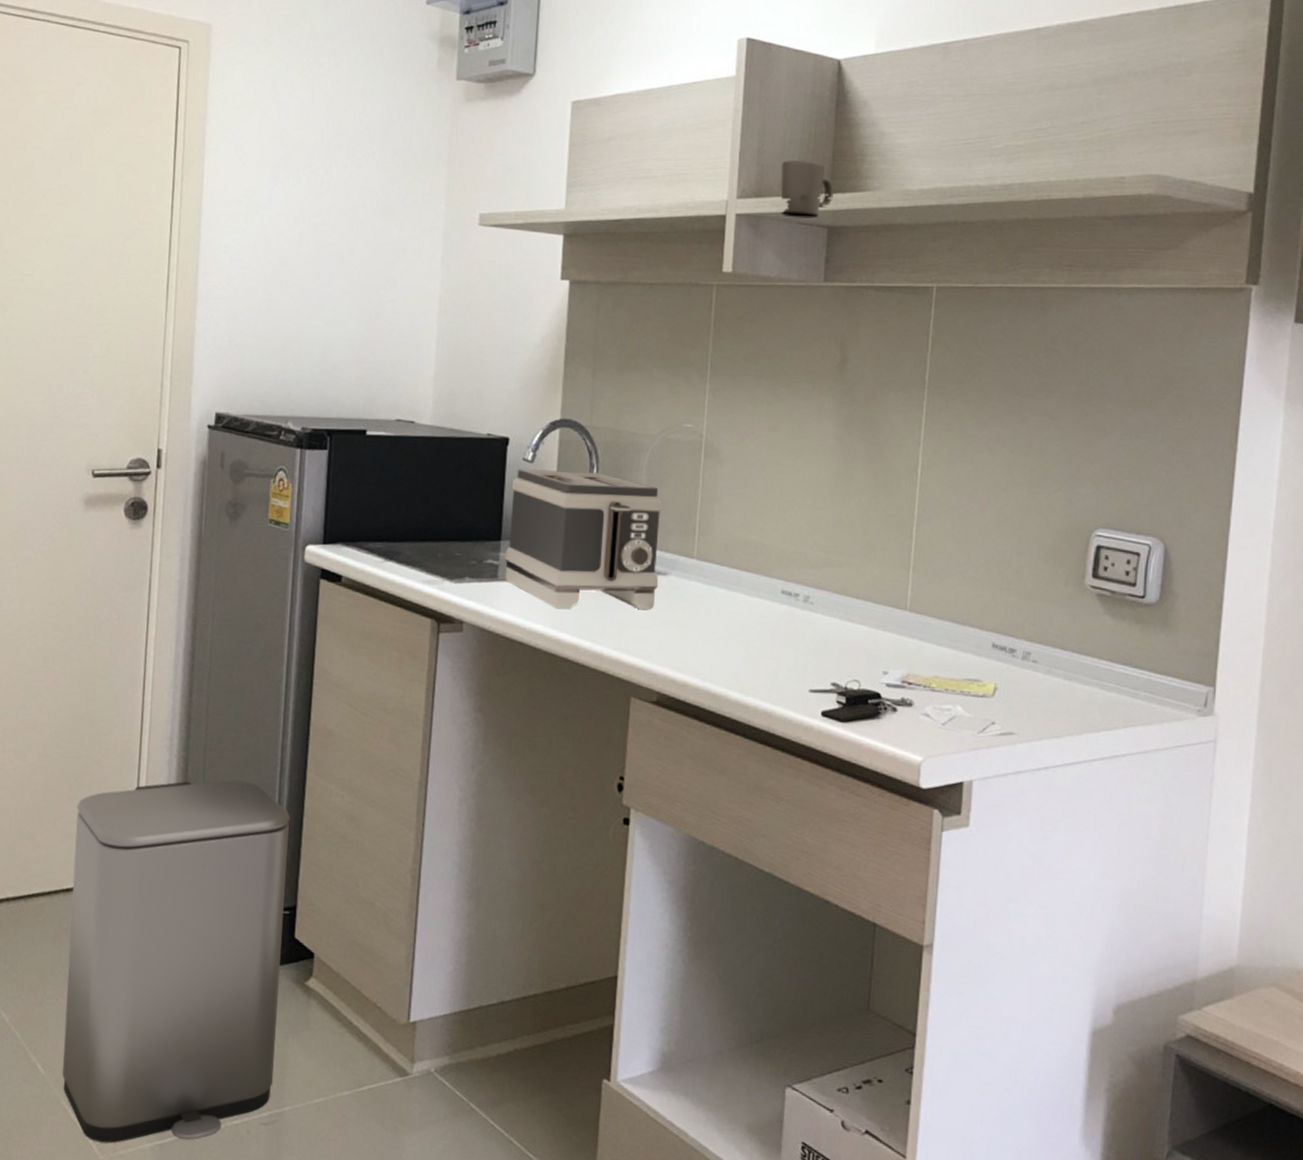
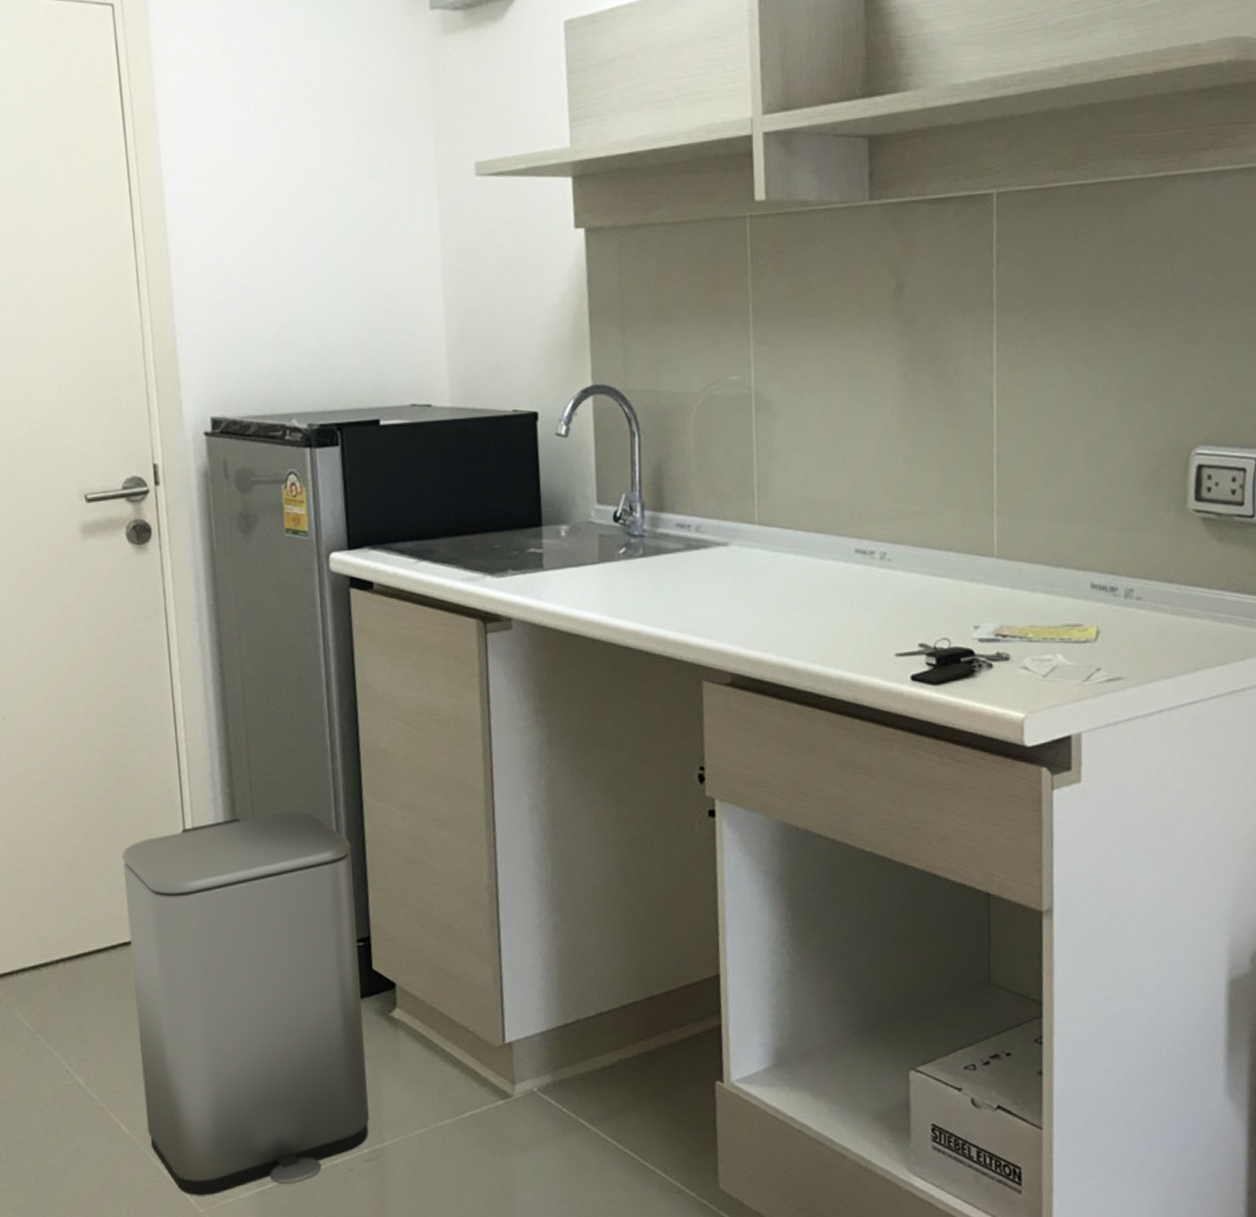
toaster: present [504,469,663,610] -> none [546,440,720,595]
mug: present [780,160,834,218] -> none [809,62,871,130]

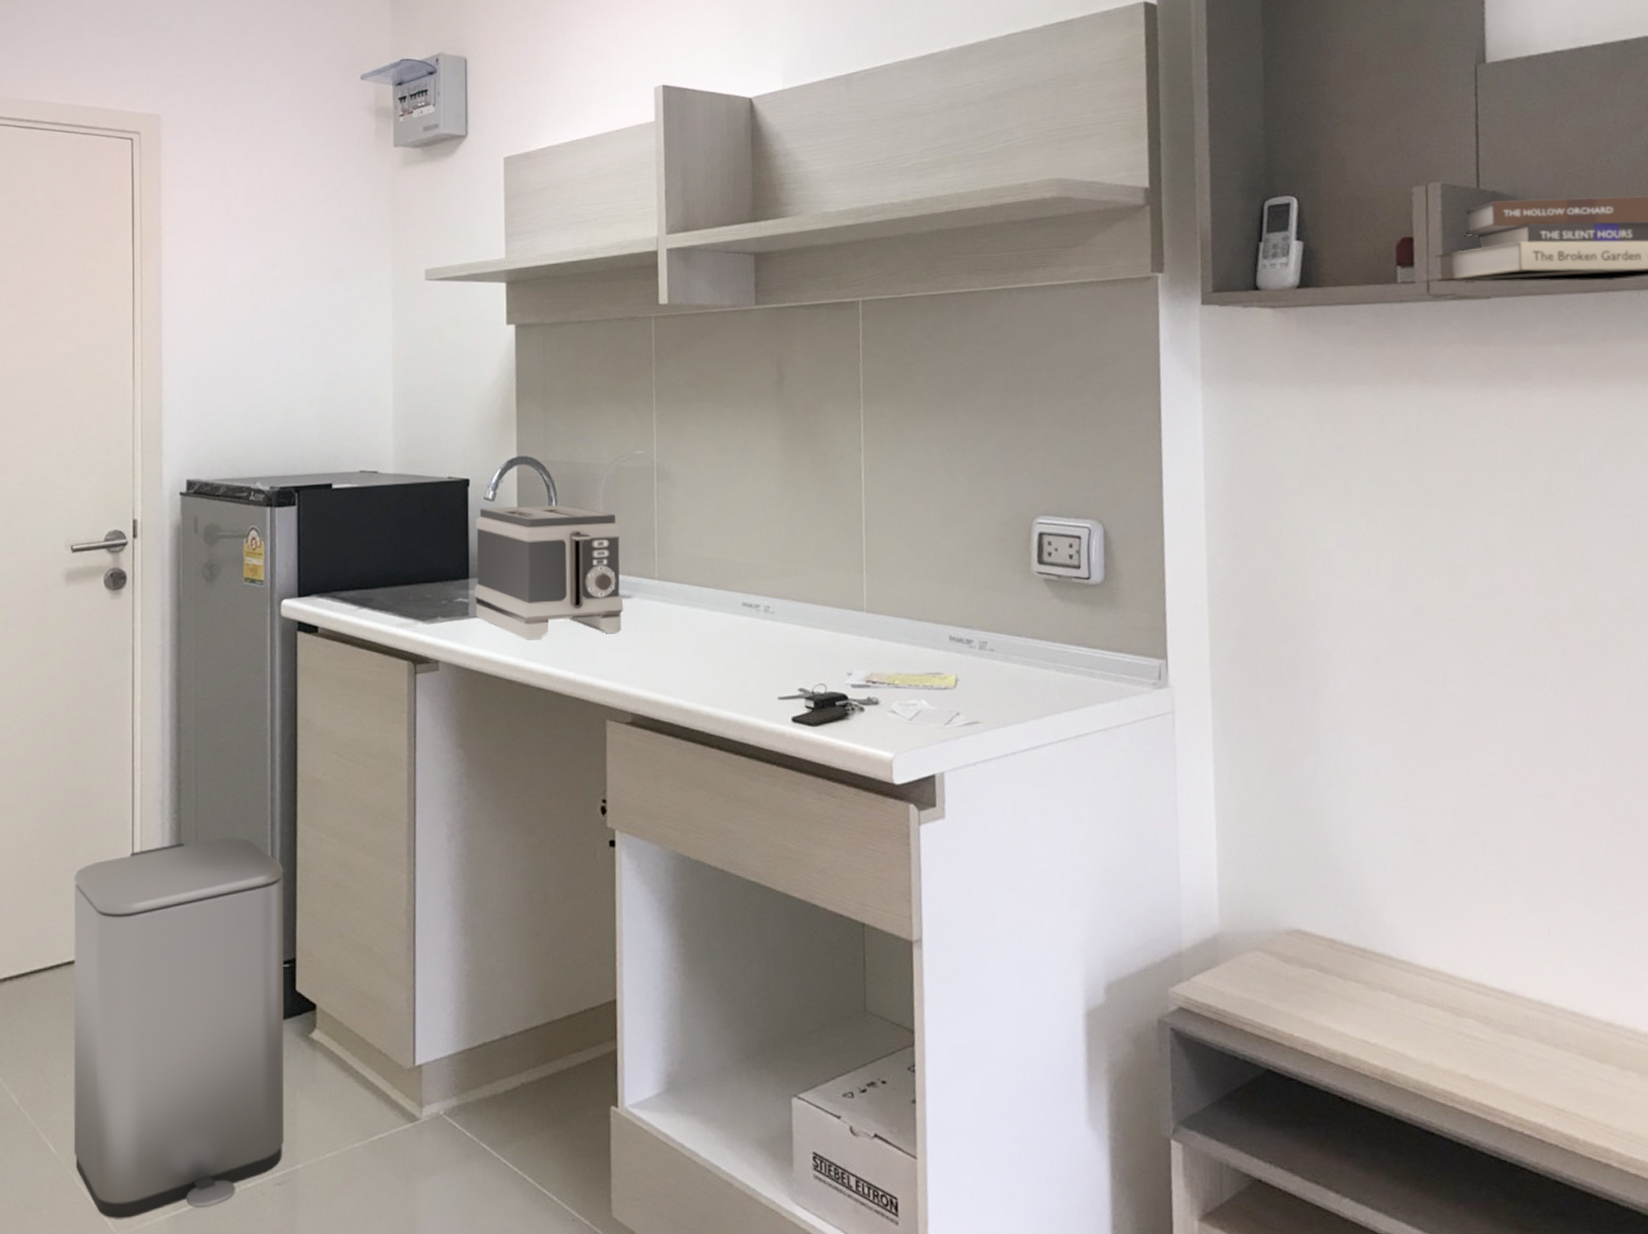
toaster: none [546,440,720,595] -> present [474,505,624,640]

